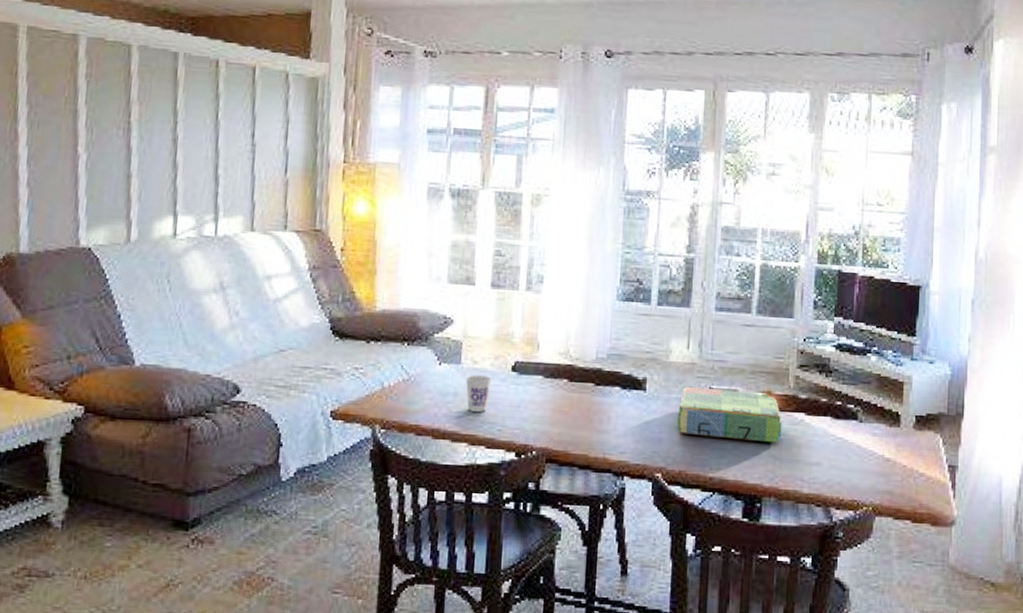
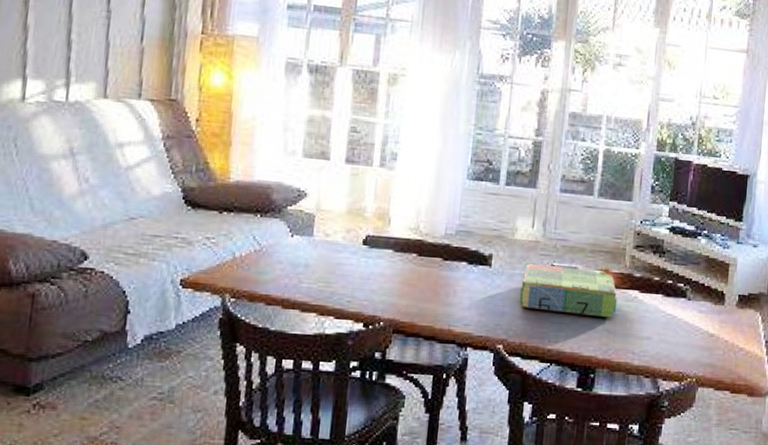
cup: present [465,375,492,412] -> none [317,247,343,284]

